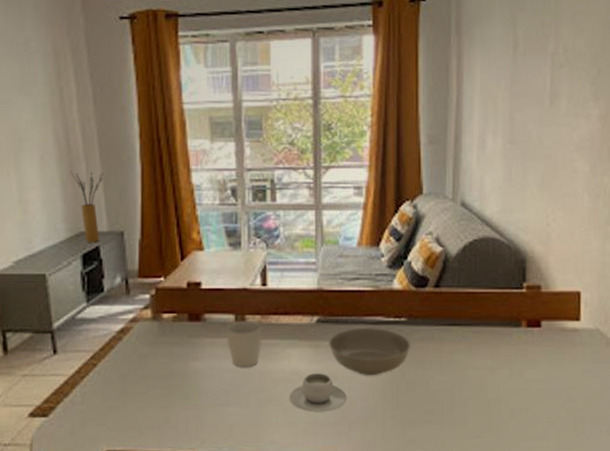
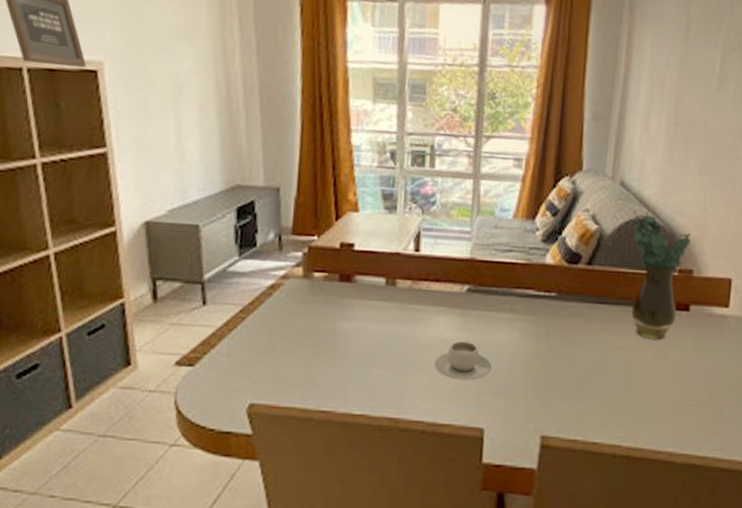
vase: present [70,171,104,243] -> none [229,123,263,197]
mug: present [227,321,262,367] -> none [376,284,412,331]
bowl: present [328,327,411,375] -> none [476,299,559,348]
vase: none [476,230,537,358] -> present [631,210,691,339]

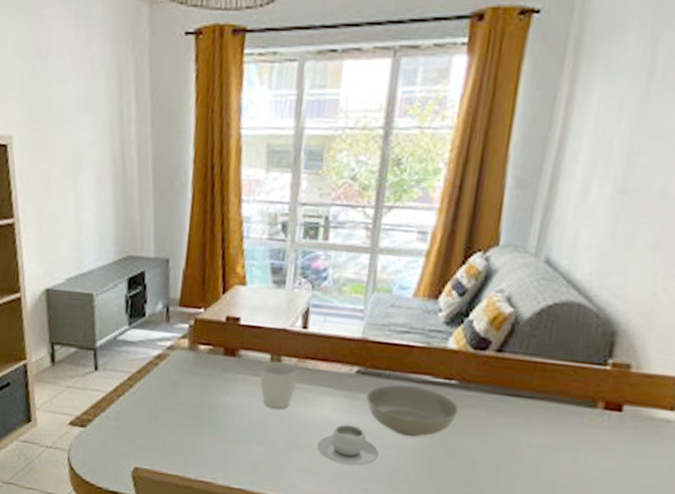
mug: none [376,284,412,331] -> present [260,361,297,409]
bowl: none [476,299,559,348] -> present [365,384,459,437]
vase: present [631,210,691,339] -> none [547,292,632,441]

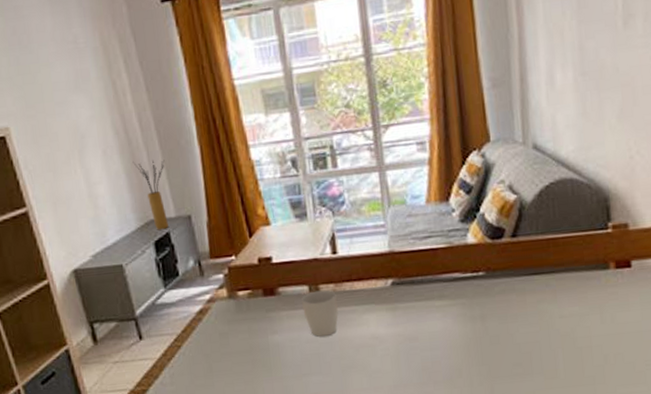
vase: none [123,194,155,268] -> present [133,160,169,230]
teacup: present [317,424,379,466] -> none [370,335,430,375]
bowl: present [365,384,459,437] -> none [405,284,492,334]

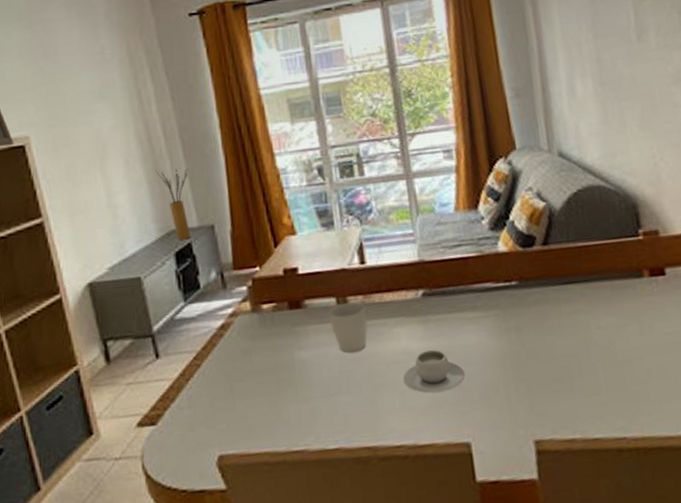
teacup: none [370,335,430,375] -> present [403,350,465,393]

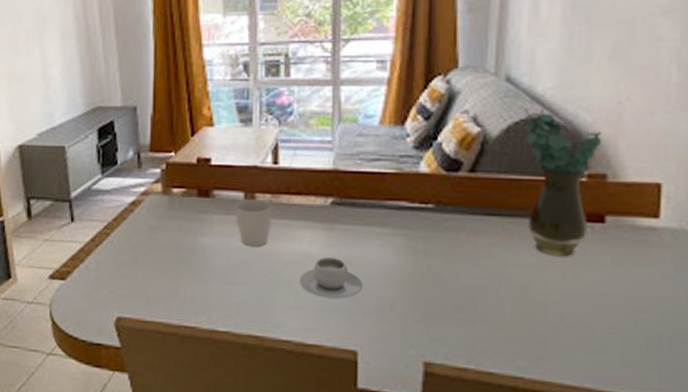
vase: present [155,168,190,241] -> none [88,48,119,118]
vase: none [579,178,653,313] -> present [523,108,602,256]

